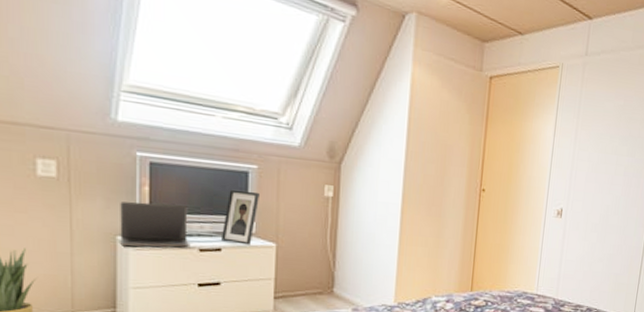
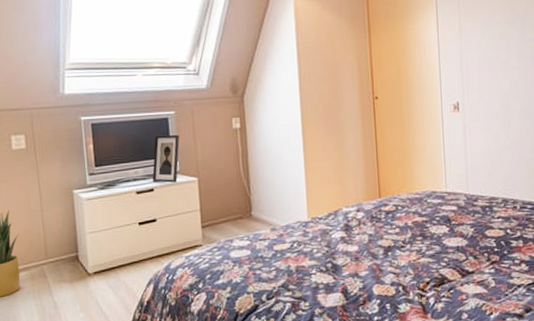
laptop computer: present [120,201,191,248] -> none [73,155,129,198]

